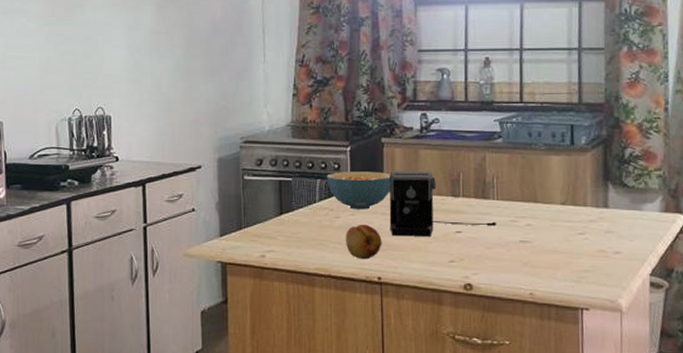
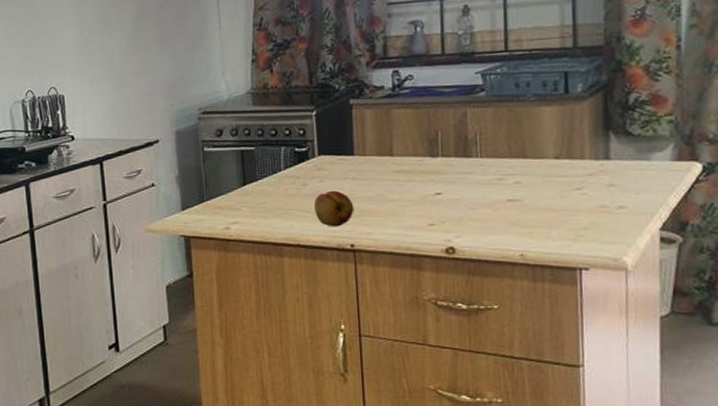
cereal bowl: present [327,171,391,210] -> none [292,135,362,176]
coffee maker: present [389,170,496,237] -> none [360,130,481,202]

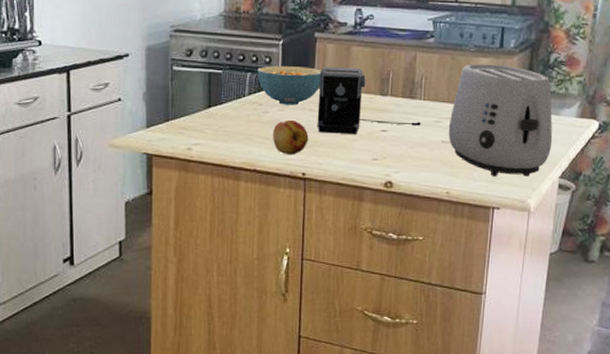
cereal bowl: none [292,135,362,176] -> present [257,66,322,105]
coffee maker: none [360,130,481,202] -> present [317,66,421,134]
toaster: none [513,111,646,234] -> present [448,63,553,177]

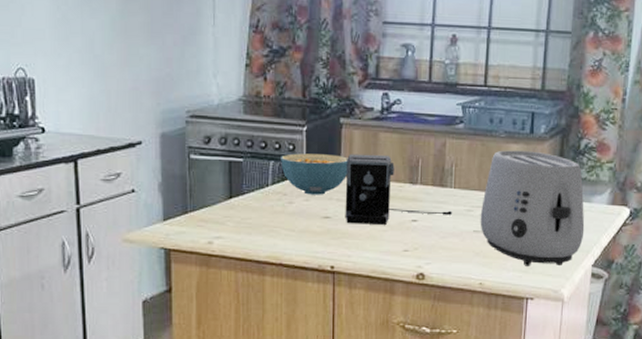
fruit: present [272,119,309,155] -> none [298,210,337,248]

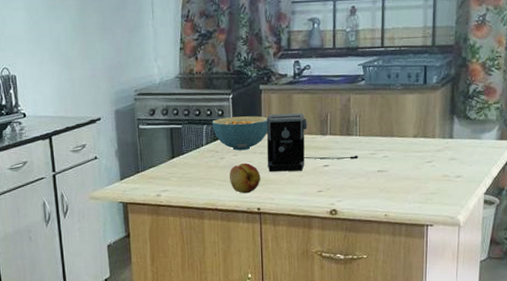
fruit: none [298,210,337,248] -> present [229,163,261,194]
toaster: present [480,150,585,266] -> none [383,99,476,198]

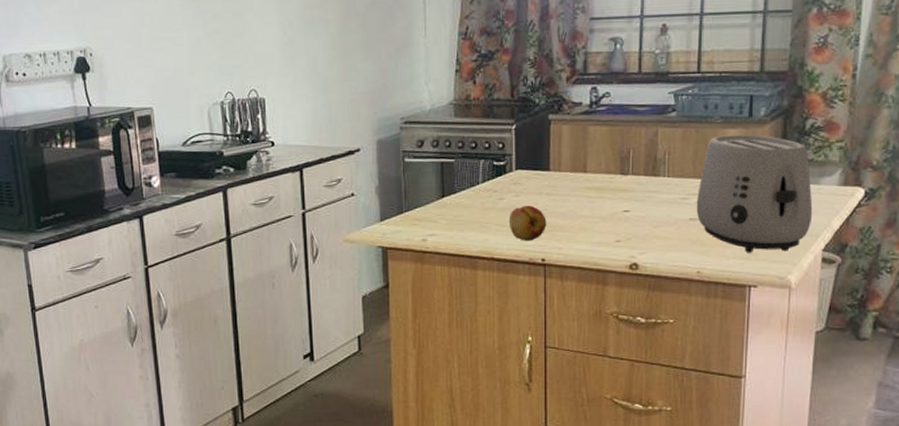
cereal bowl: present [212,116,268,151] -> none [491,150,557,191]
coffee maker: present [266,112,358,172] -> none [555,147,666,217]
toaster: none [383,99,476,198] -> present [696,134,813,253]

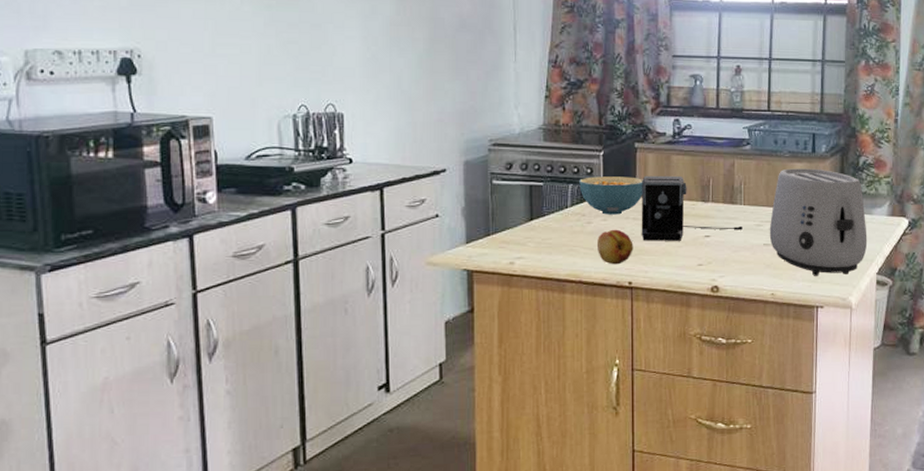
cereal bowl: none [491,150,557,191] -> present [579,176,643,215]
coffee maker: none [555,147,666,217] -> present [641,175,743,241]

